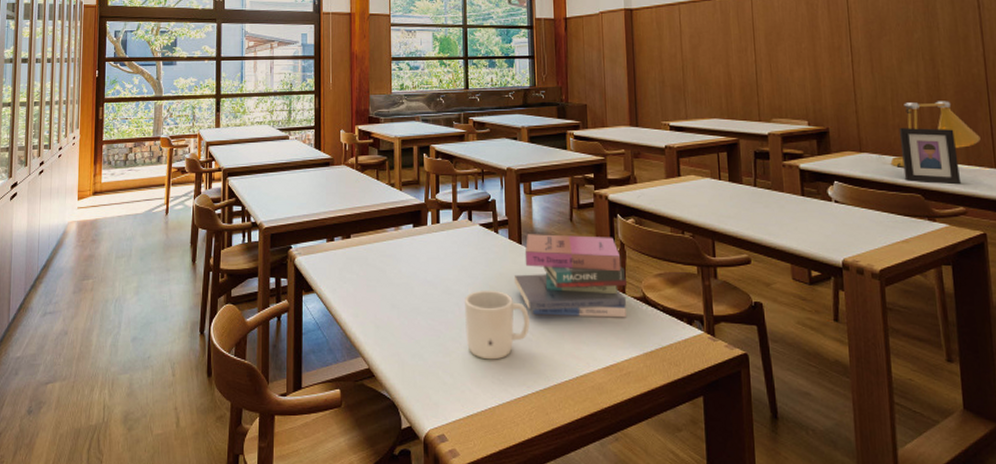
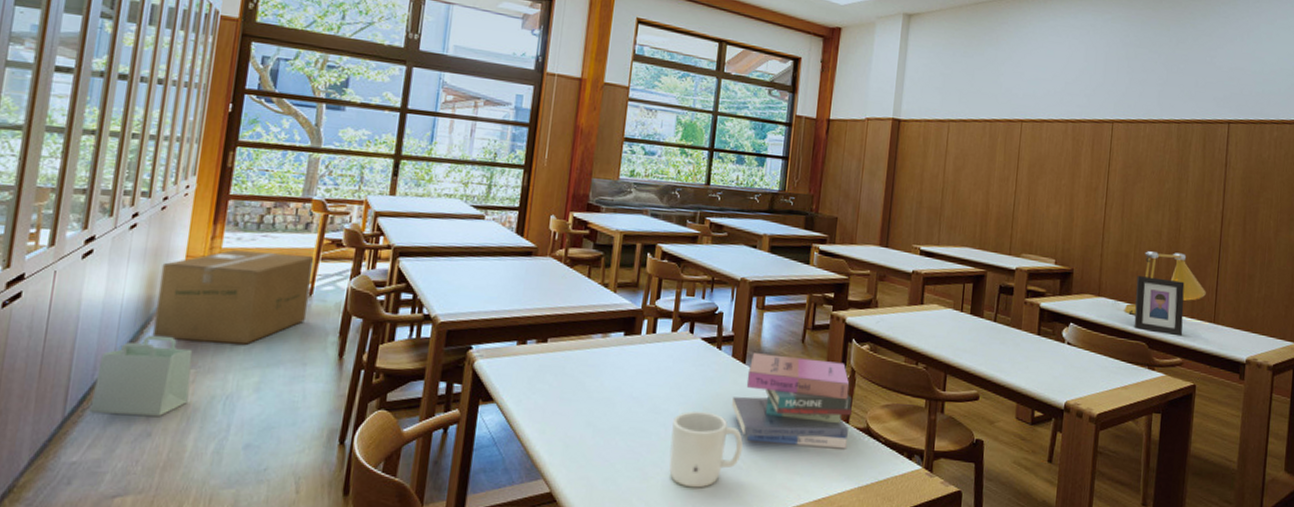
shopping bag: none [25,254,90,319] -> present [89,334,193,417]
box: none [61,183,167,257] -> present [152,250,315,345]

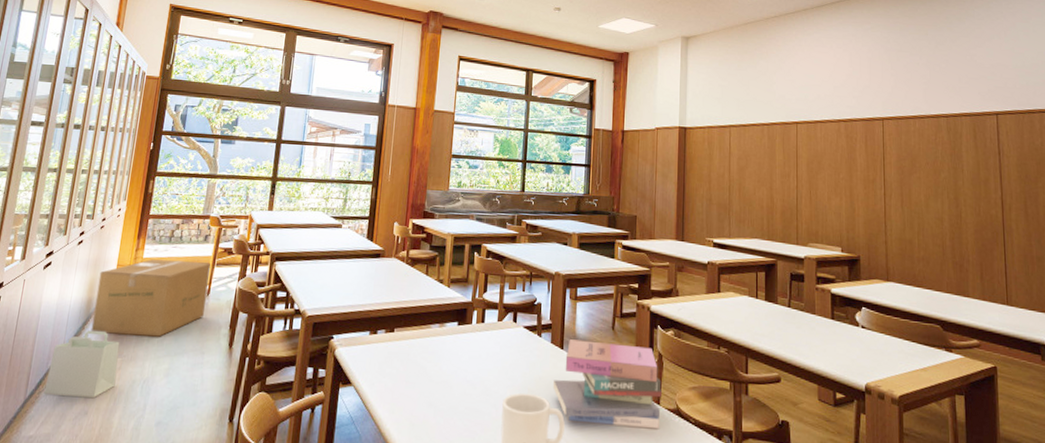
table lamp: present [1124,250,1206,316] -> none [914,236,995,300]
picture frame: present [1134,276,1185,337] -> none [923,261,977,319]

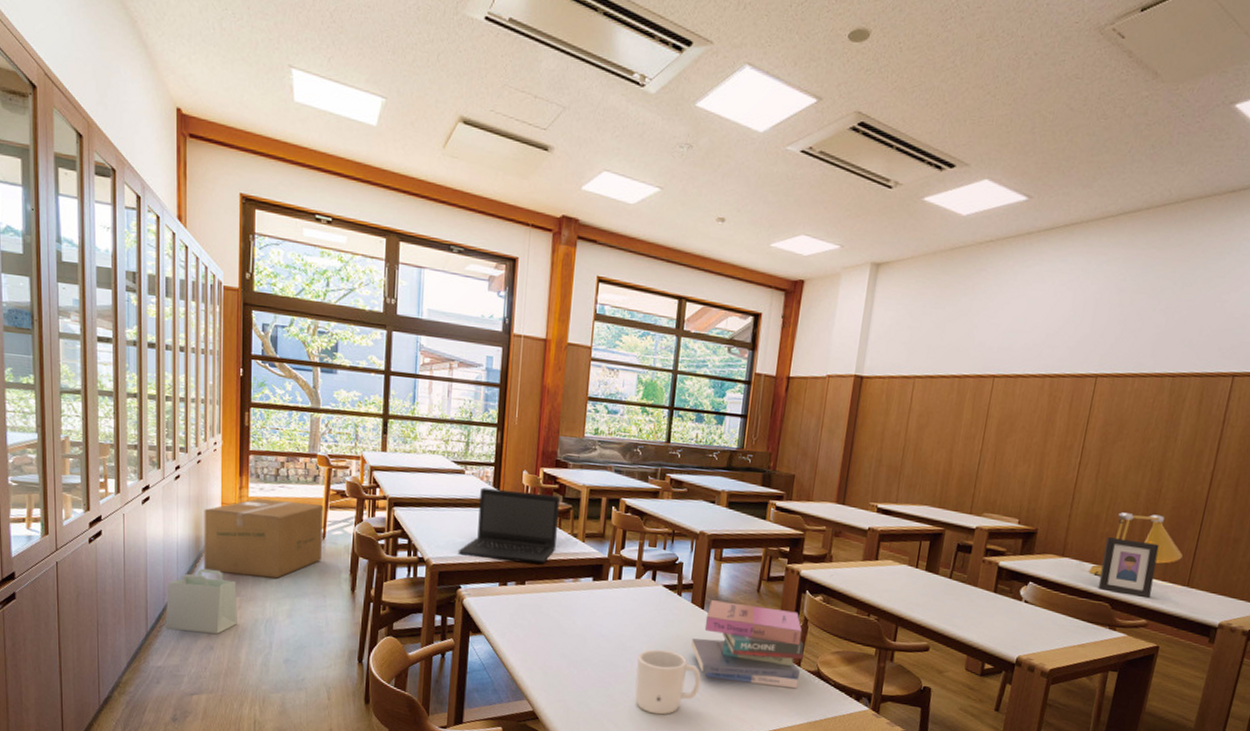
laptop: none [333,239,427,310] -> present [459,487,560,564]
table lamp: none [914,236,995,300] -> present [1088,511,1183,577]
picture frame: none [923,261,977,319] -> present [1098,537,1160,599]

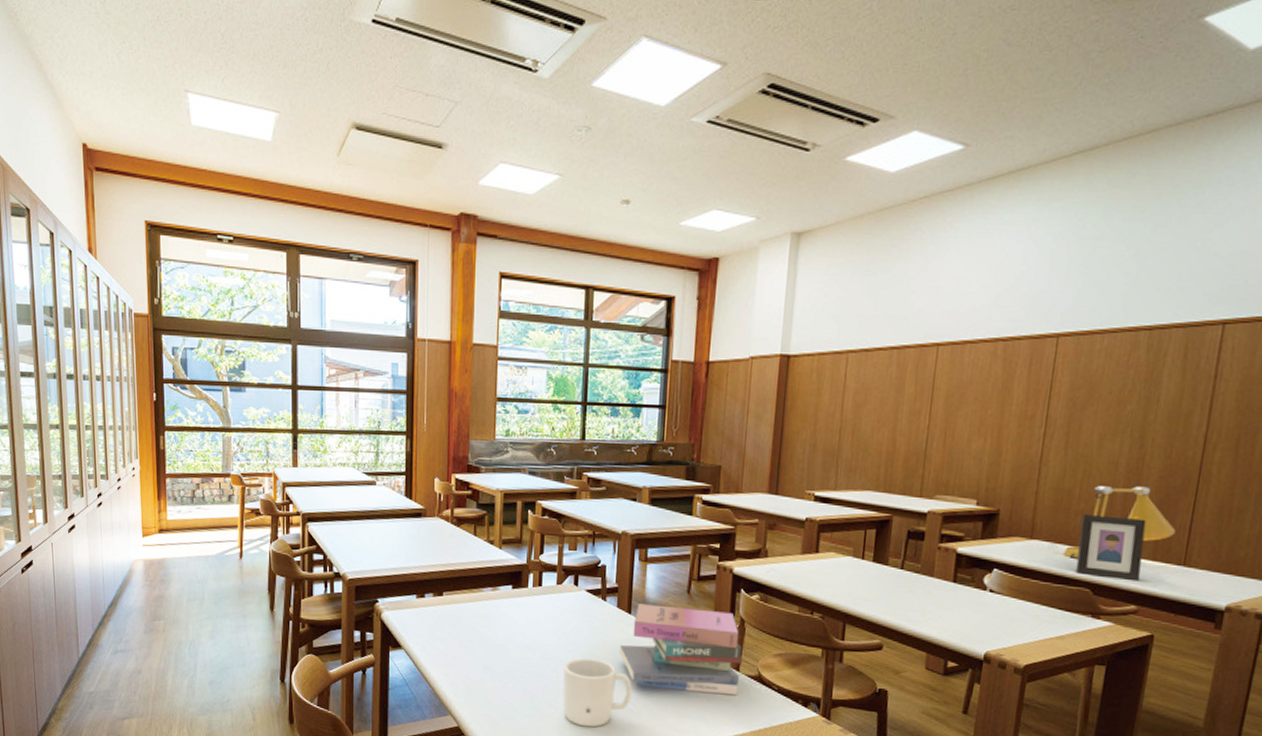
shopping bag: present [165,568,238,634] -> none [95,593,163,658]
box: present [203,498,324,579] -> none [126,521,241,600]
laptop: present [459,487,560,564] -> none [374,497,473,573]

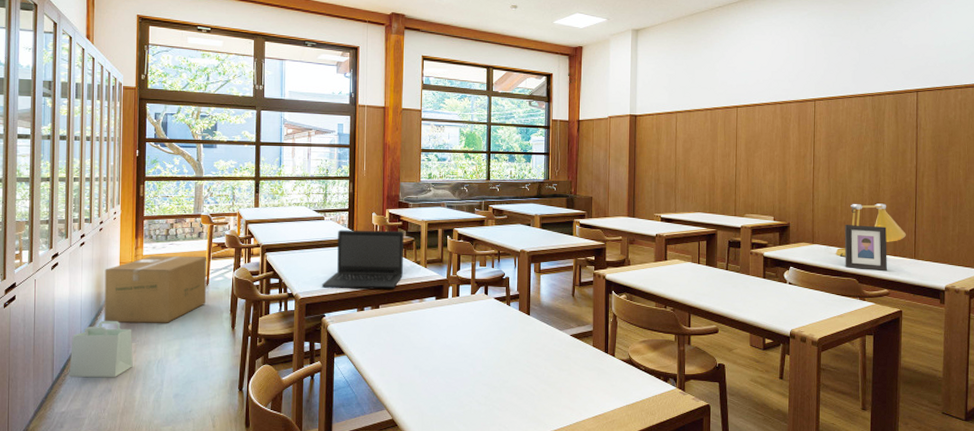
shopping bag: none [95,593,163,658] -> present [69,320,133,378]
box: none [126,521,241,600] -> present [104,256,207,323]
laptop: none [374,497,473,573] -> present [322,230,404,289]
mug: present [562,657,632,727] -> none [478,353,533,411]
books: present [619,604,743,696] -> none [521,307,617,377]

